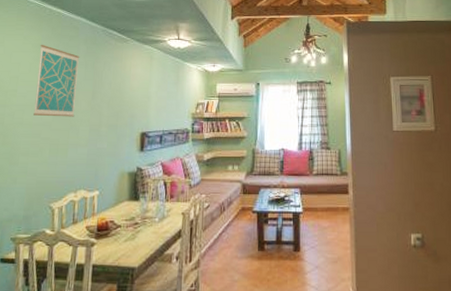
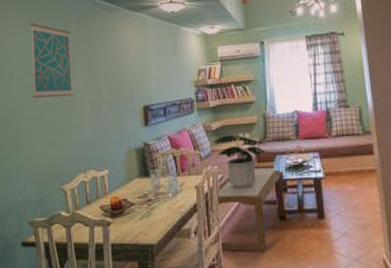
coffee table: none [198,197,266,280] -> present [216,164,284,252]
potted plant: none [204,166,252,218] -> present [213,135,266,189]

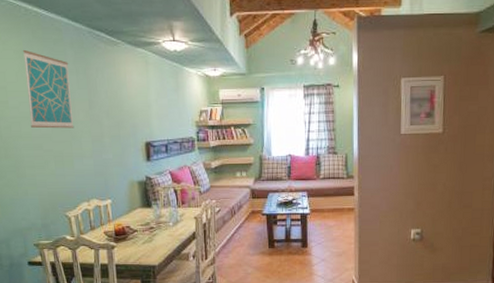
potted plant: present [213,135,266,189] -> none [212,173,260,221]
coffee table: present [216,164,284,252] -> none [213,201,275,273]

